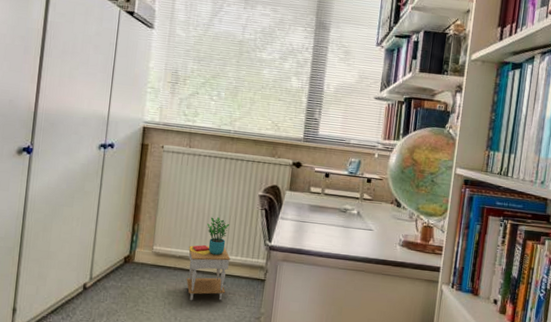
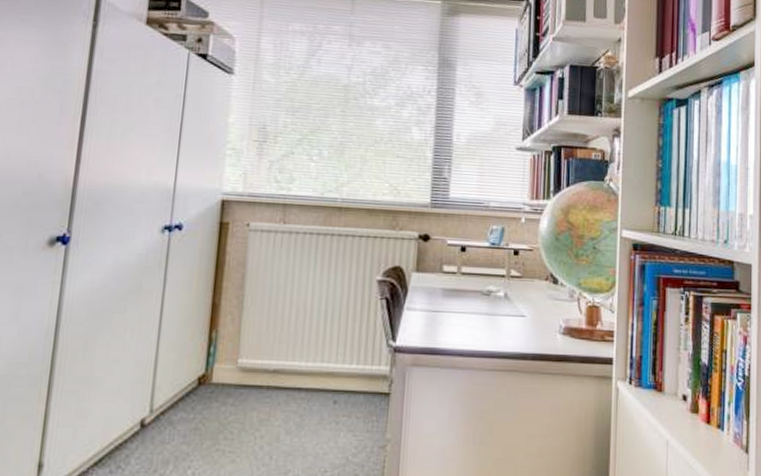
side table: present [186,217,231,301] -> none [284,313,343,431]

